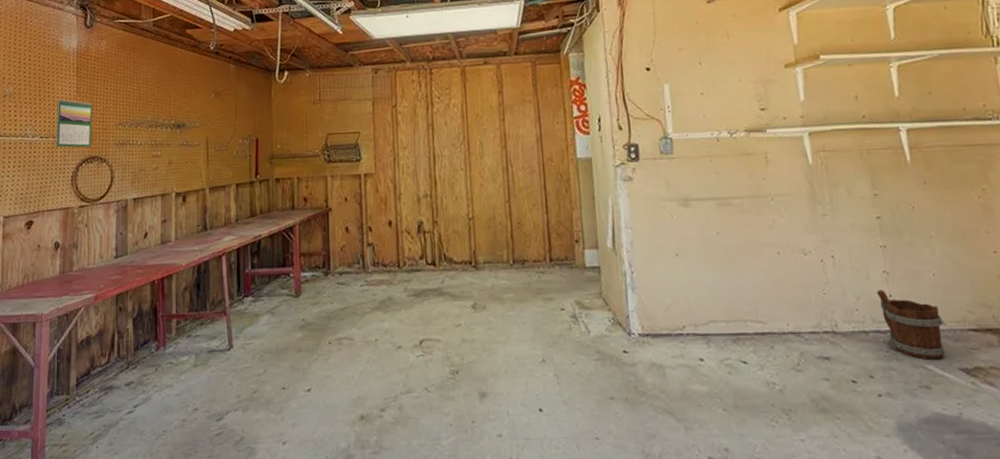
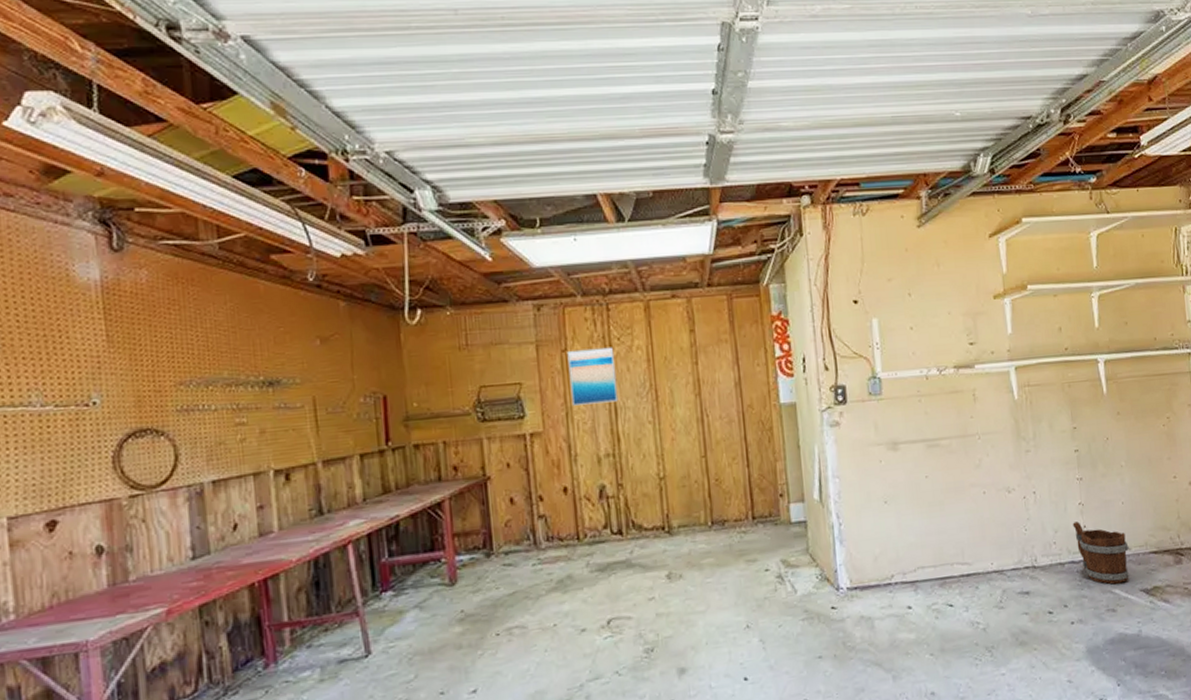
calendar: present [56,99,93,148] -> none [76,351,139,419]
wall art: none [397,104,437,153] -> present [567,347,619,406]

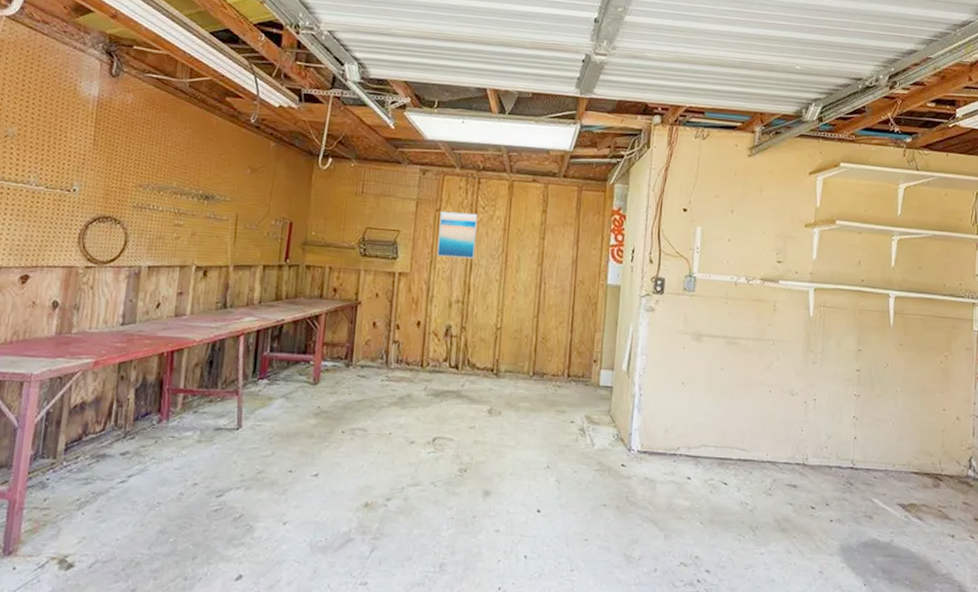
bucket: present [1072,521,1129,585] -> none [845,432,893,495]

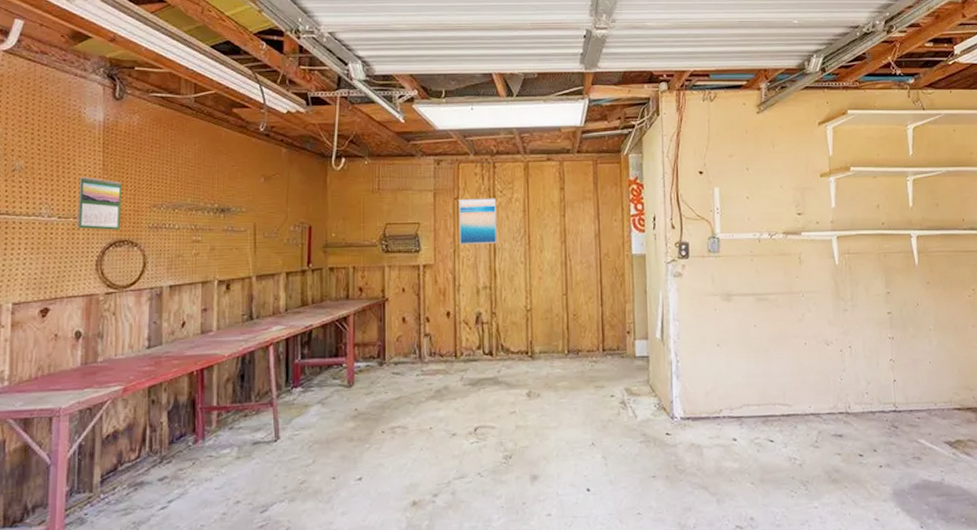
calendar: none [63,149,111,206] -> present [77,176,123,230]

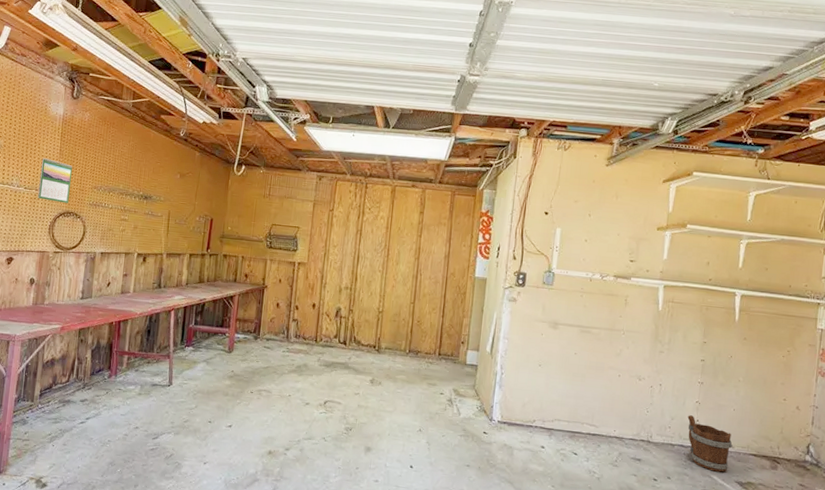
wall art: present [458,198,498,244] -> none [329,211,365,252]
bucket: none [884,376,935,435] -> present [687,415,733,472]

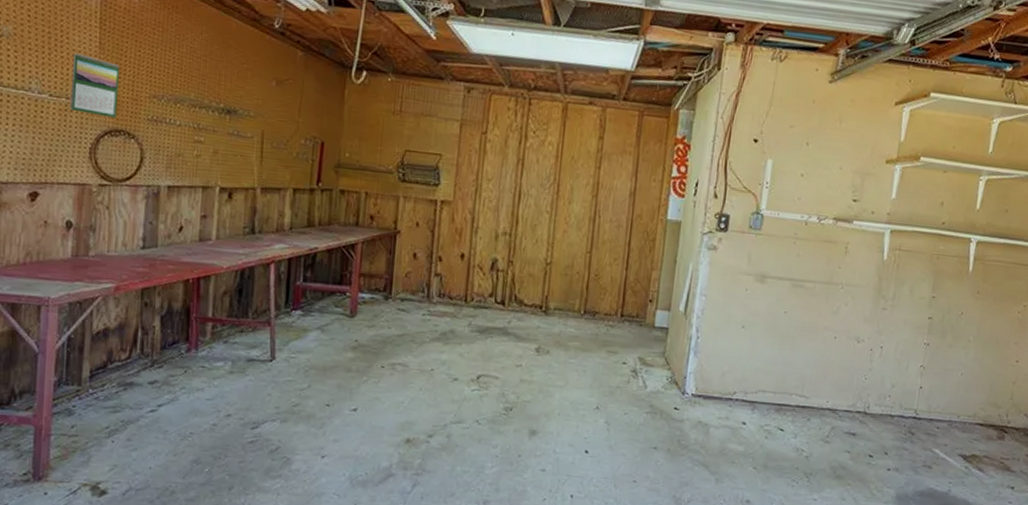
bucket: present [687,415,733,472] -> none [909,381,958,445]

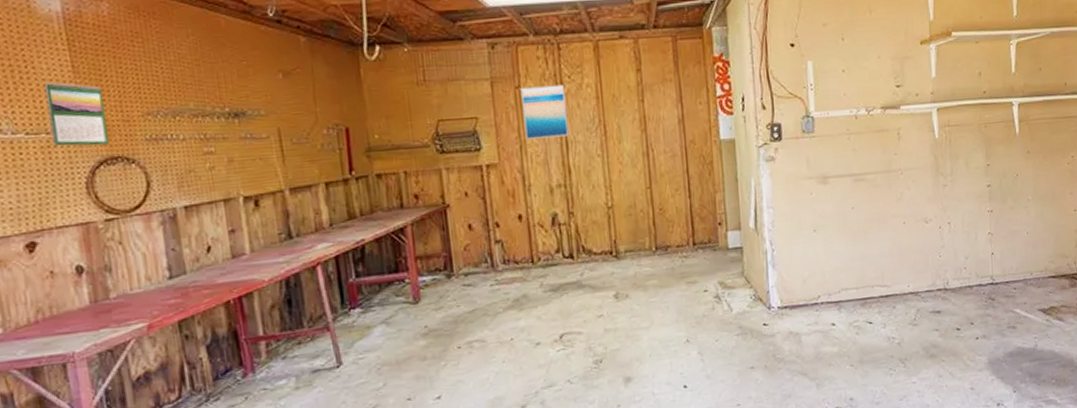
wall art: none [482,134,529,188] -> present [520,84,570,140]

